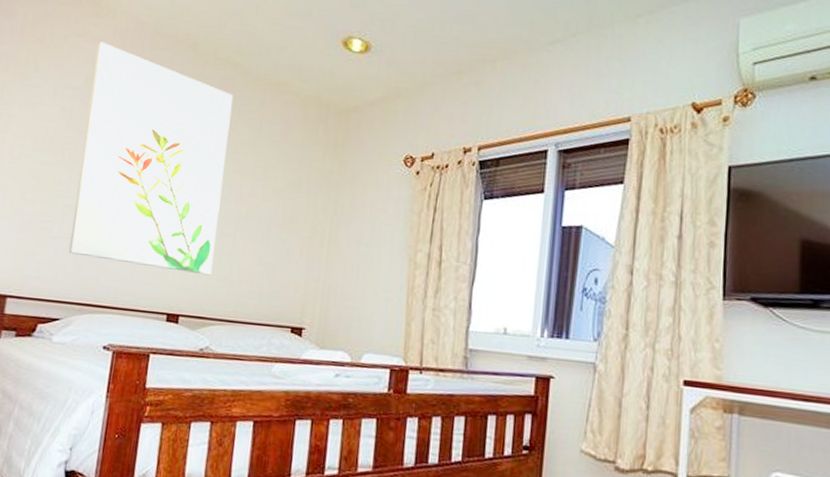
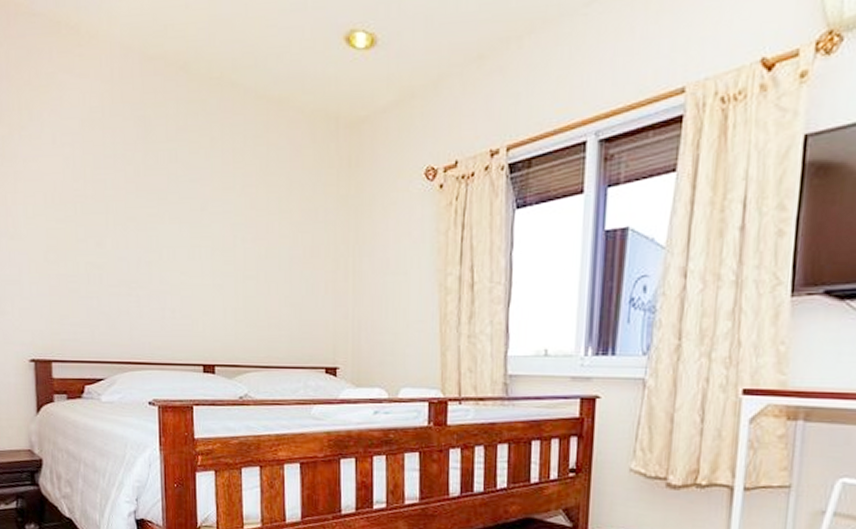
wall art: present [68,41,234,276] -> none [86,75,240,322]

